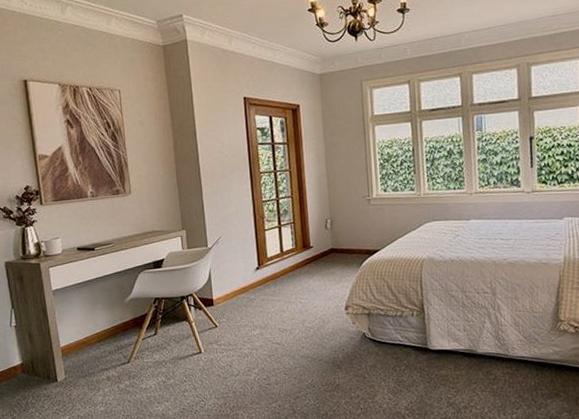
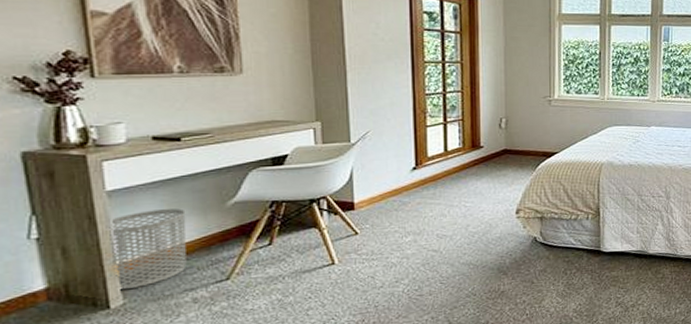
waste bin: none [55,304,102,368] -> present [109,209,187,290]

